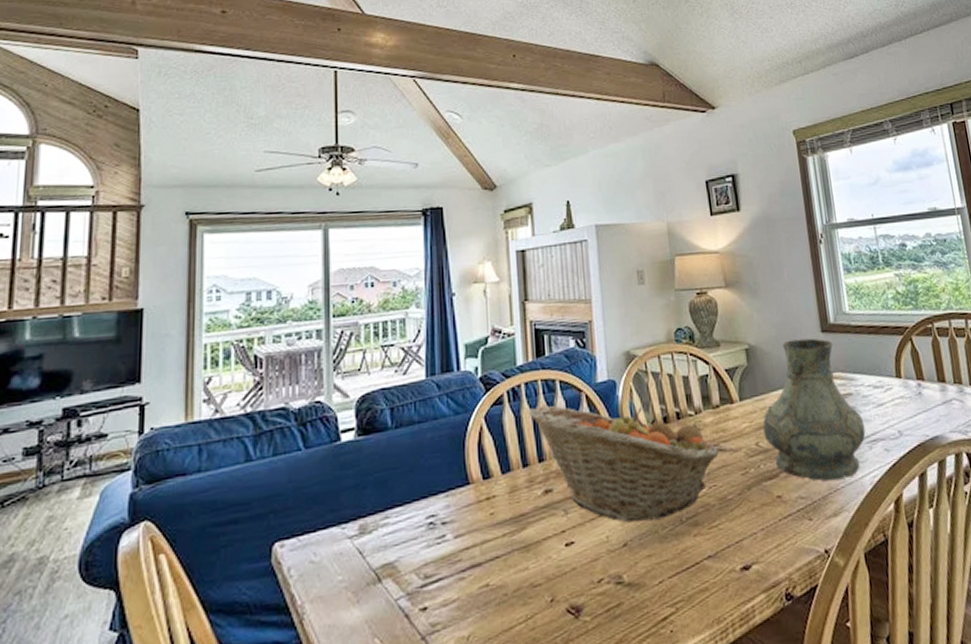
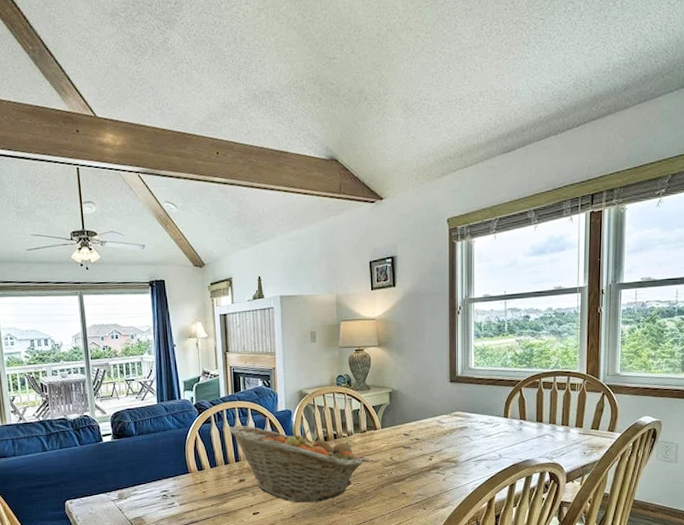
vase: present [763,338,866,481] -> none [397,386,474,485]

